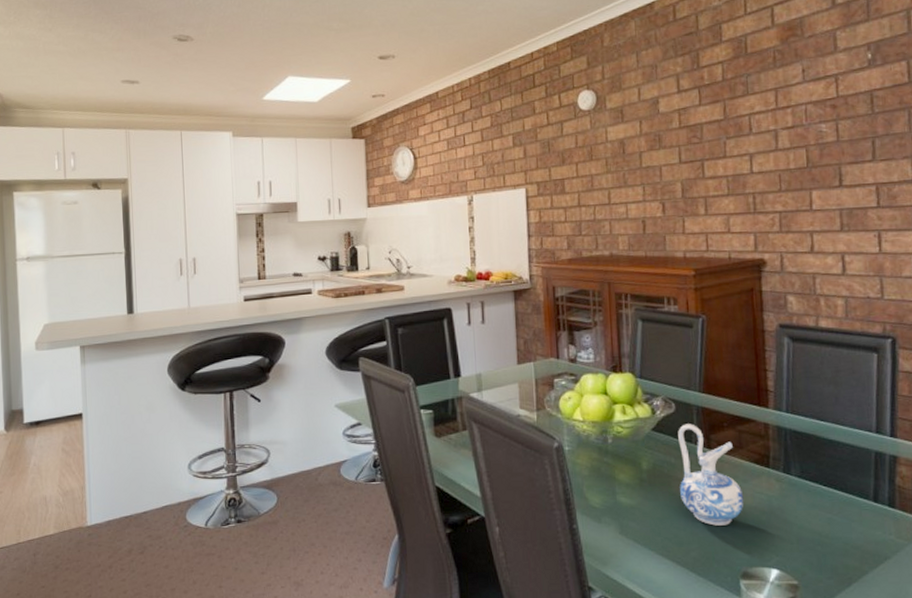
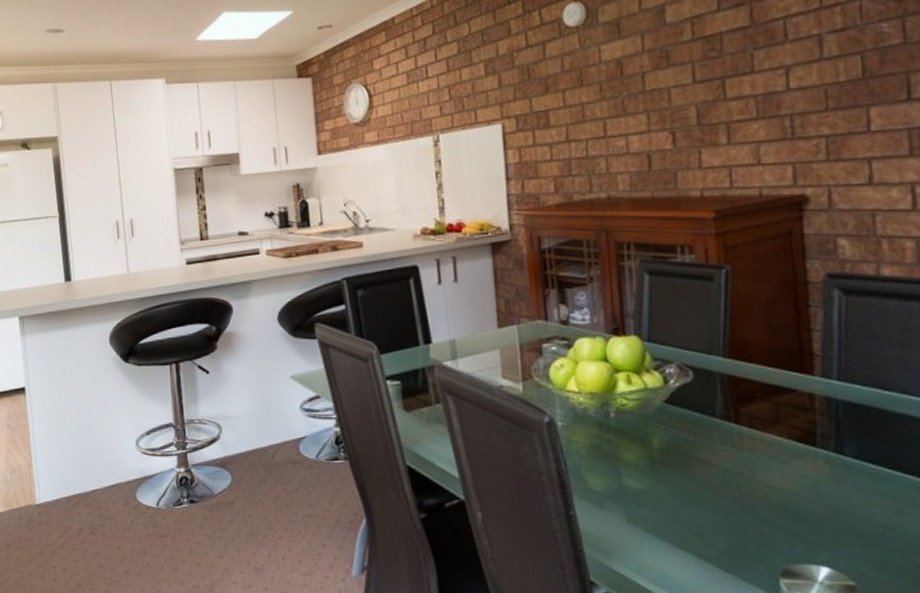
ceramic pitcher: present [678,423,744,526] -> none [697,394,784,515]

